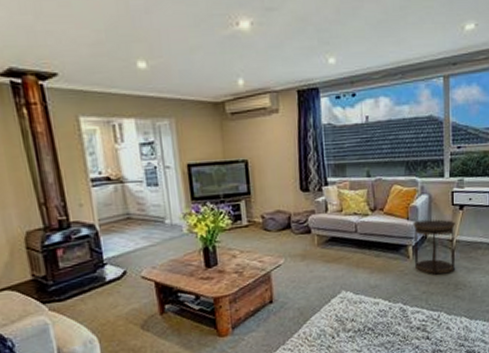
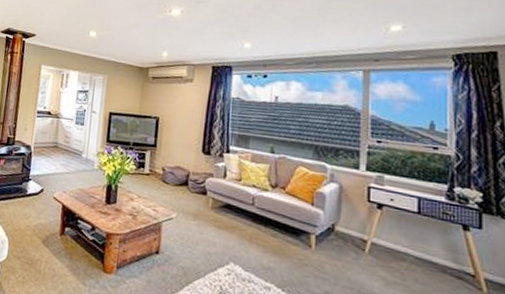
side table: present [413,219,456,275] -> none [317,208,371,279]

